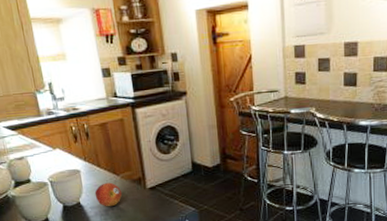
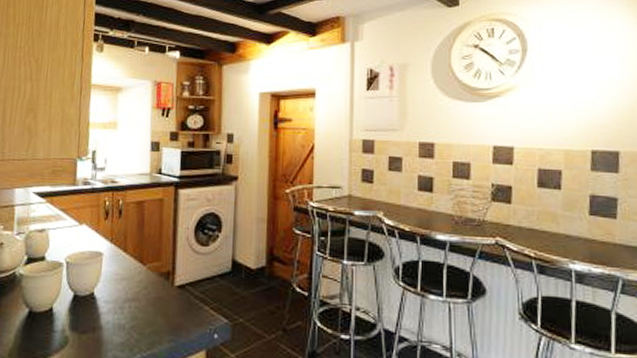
fruit: present [94,182,122,207] -> none [113,272,145,304]

